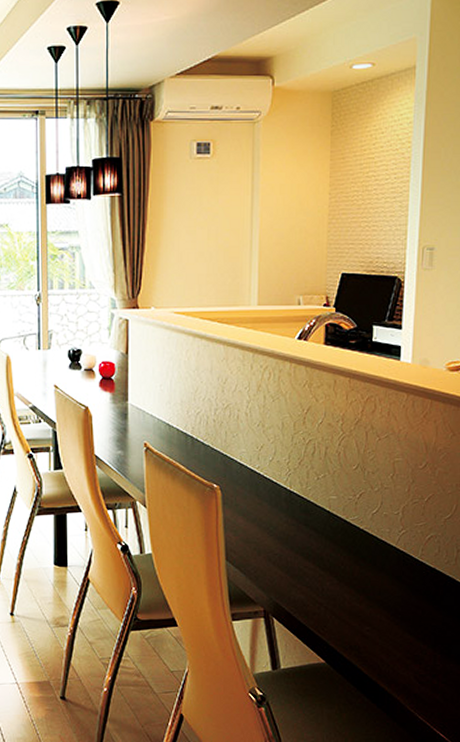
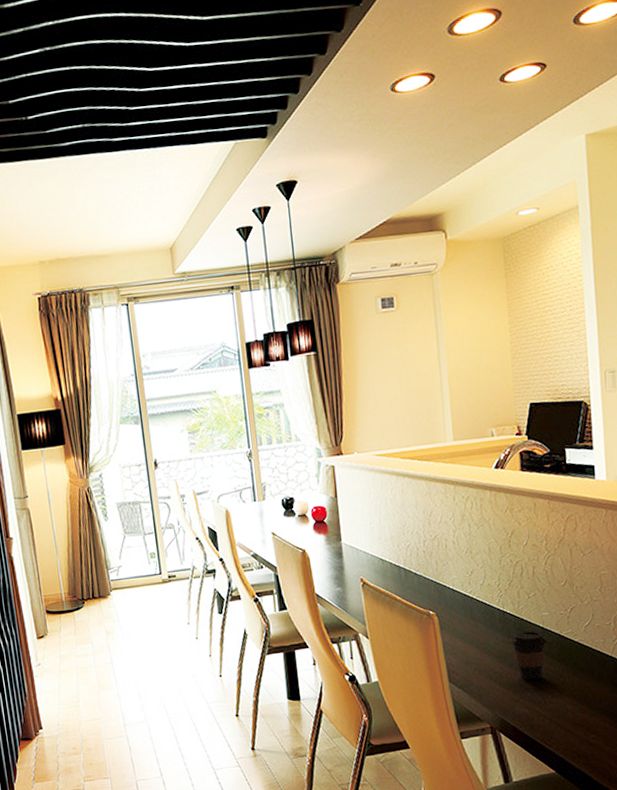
coffee cup: none [294,514,332,566] -> present [510,631,547,681]

